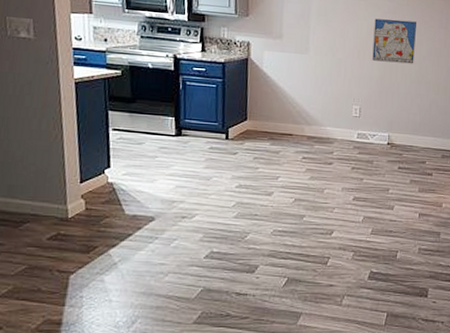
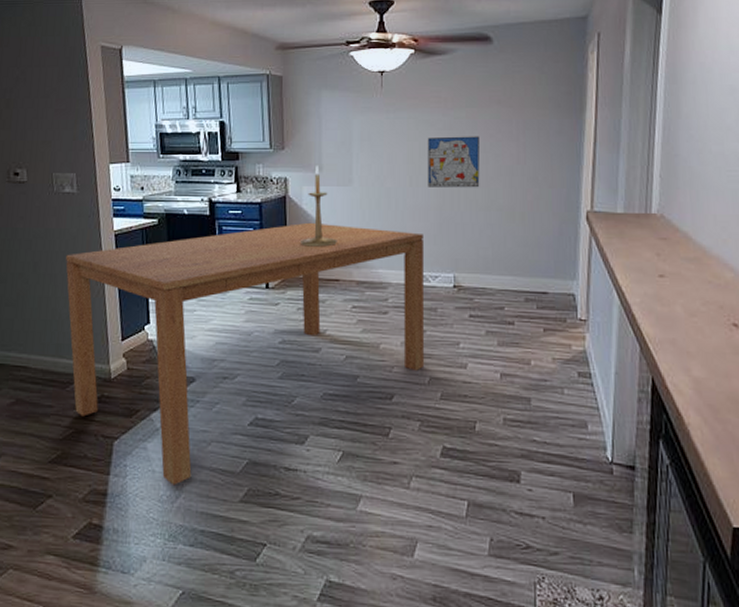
dining table: none [20,83,367,312] -> present [65,222,425,485]
candlestick: none [259,33,292,106] -> present [301,165,337,247]

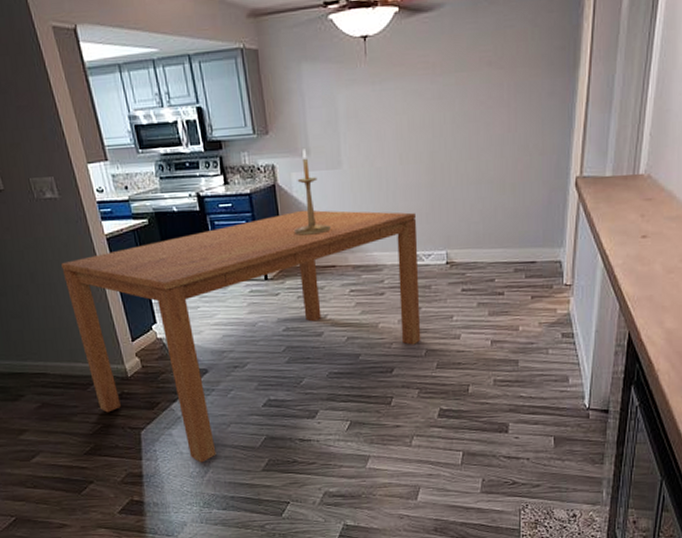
wall art: present [427,136,480,188] -> none [416,104,470,164]

